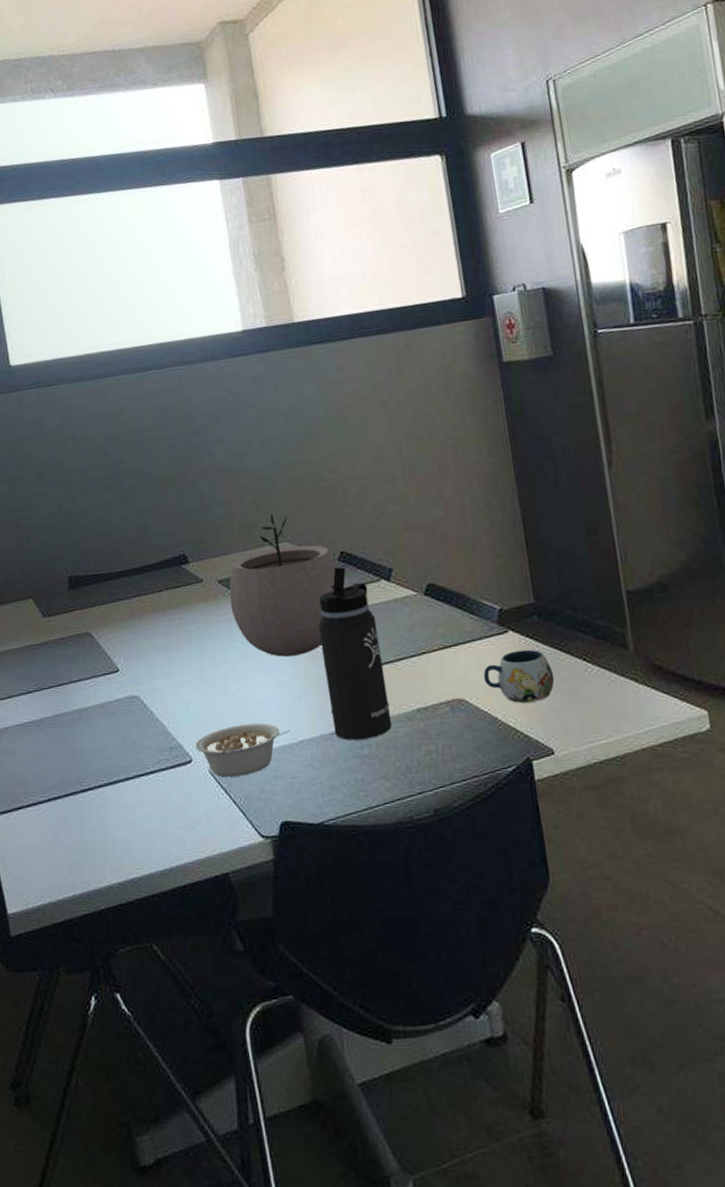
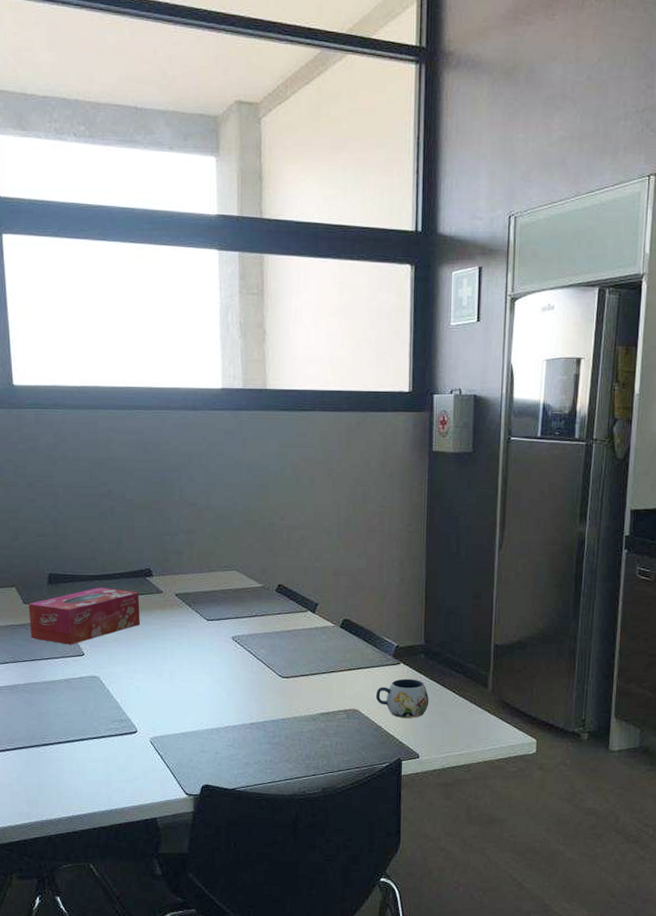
tissue box: none [48,584,181,661] -> present [28,587,140,645]
legume: present [195,723,290,778] -> none [141,708,219,748]
plant pot: present [229,514,336,657] -> none [183,546,273,661]
thermos bottle: present [318,567,392,741] -> none [252,597,300,731]

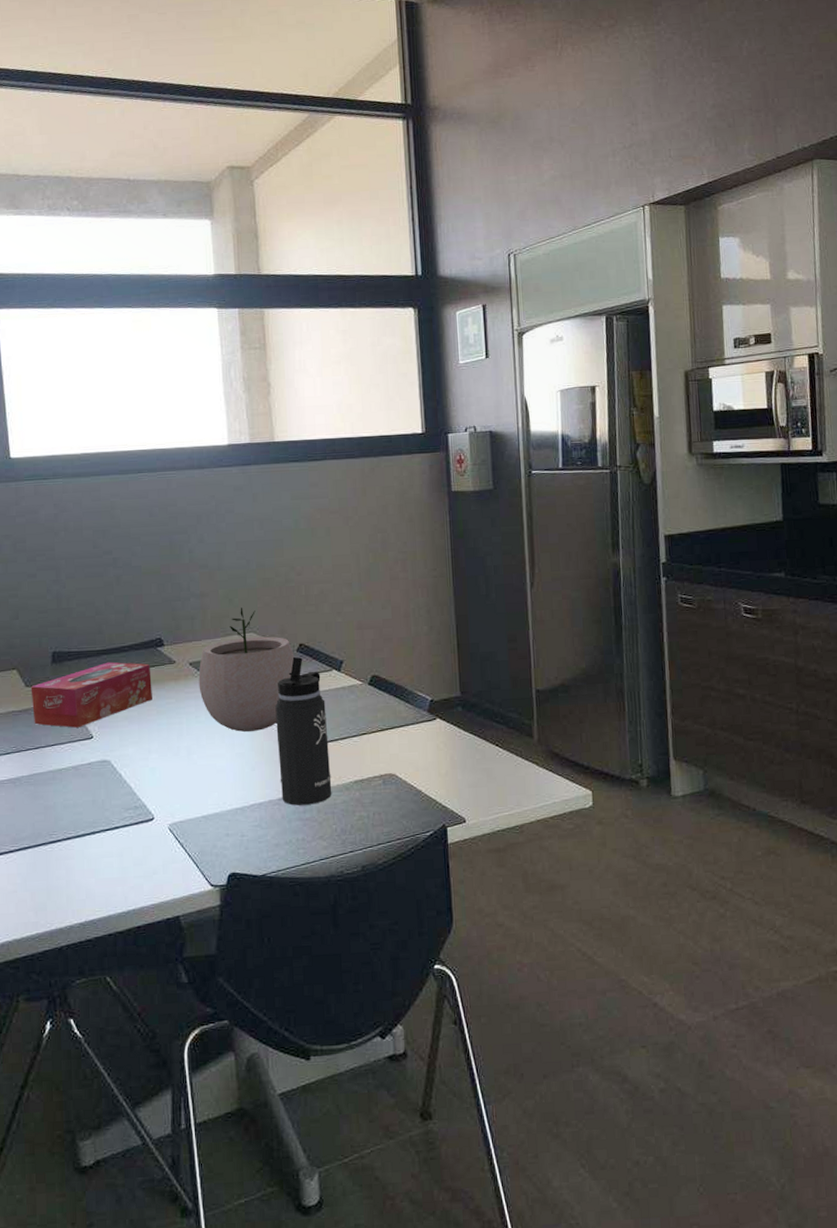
plant pot: none [183,546,273,661] -> present [198,608,295,732]
thermos bottle: none [252,597,300,731] -> present [275,657,332,806]
mug: present [375,678,429,718] -> none [412,734,471,779]

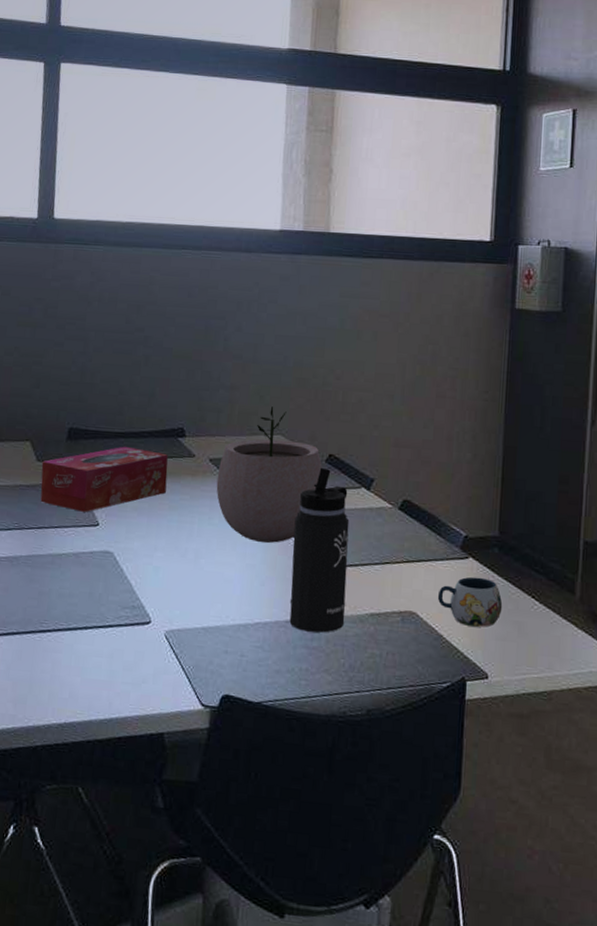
mug: none [412,734,471,779] -> present [437,576,503,627]

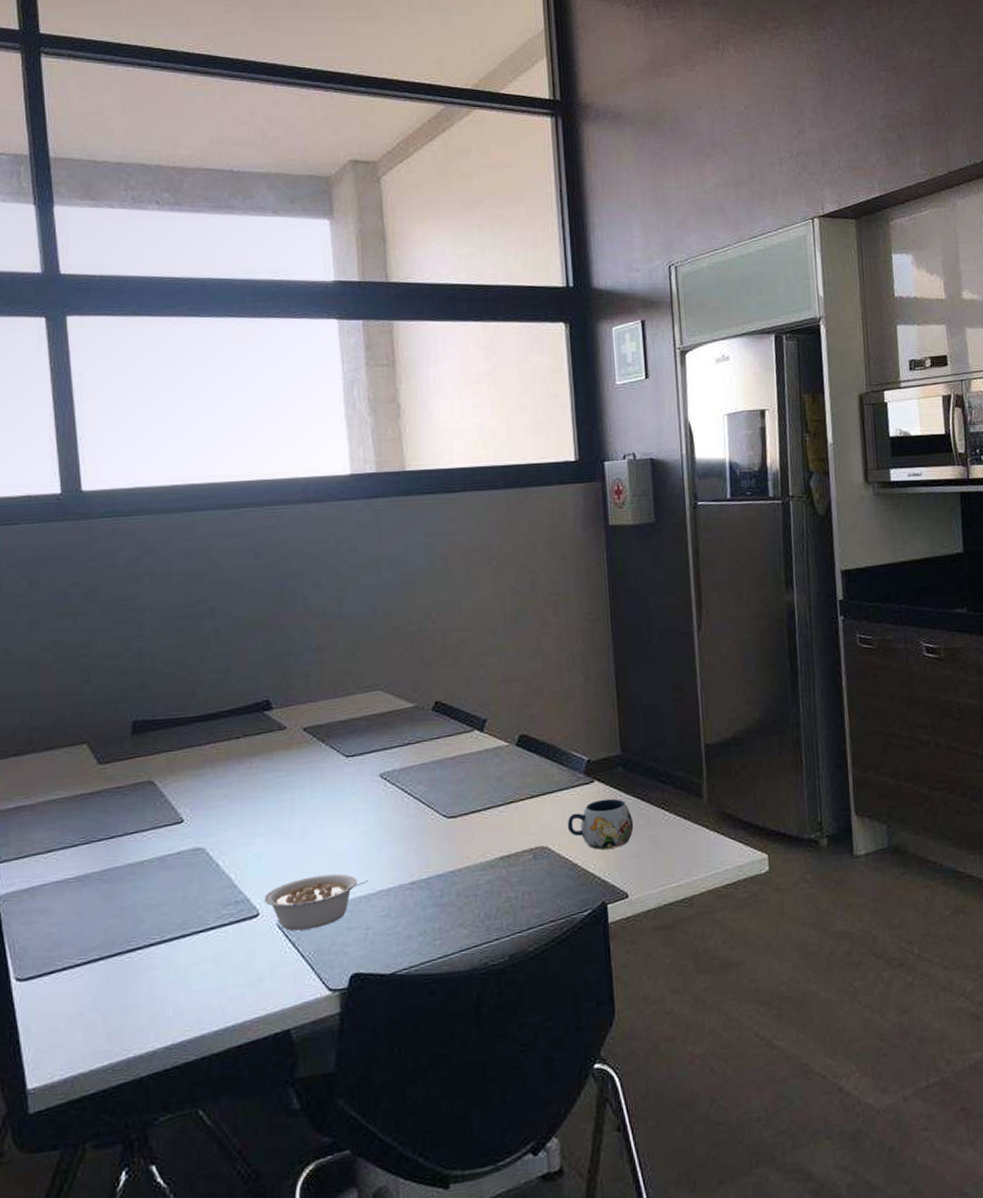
tissue box: present [40,446,168,512] -> none [104,730,258,811]
legume: none [156,596,248,646] -> present [264,873,368,931]
plant pot: present [216,407,322,543] -> none [314,662,429,807]
thermos bottle: present [289,468,350,633] -> none [406,717,474,890]

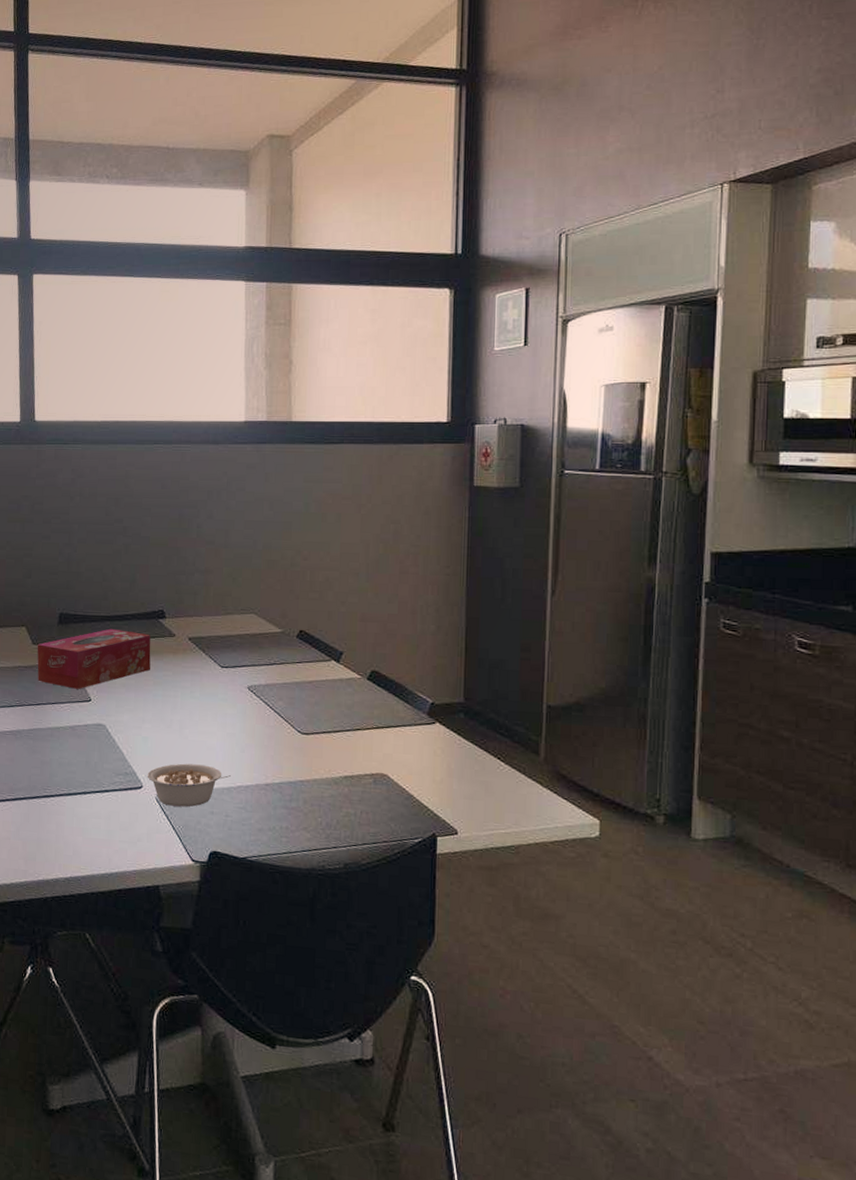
tissue box: none [104,730,258,811] -> present [37,628,151,689]
mug: present [567,798,634,850] -> none [407,740,470,787]

